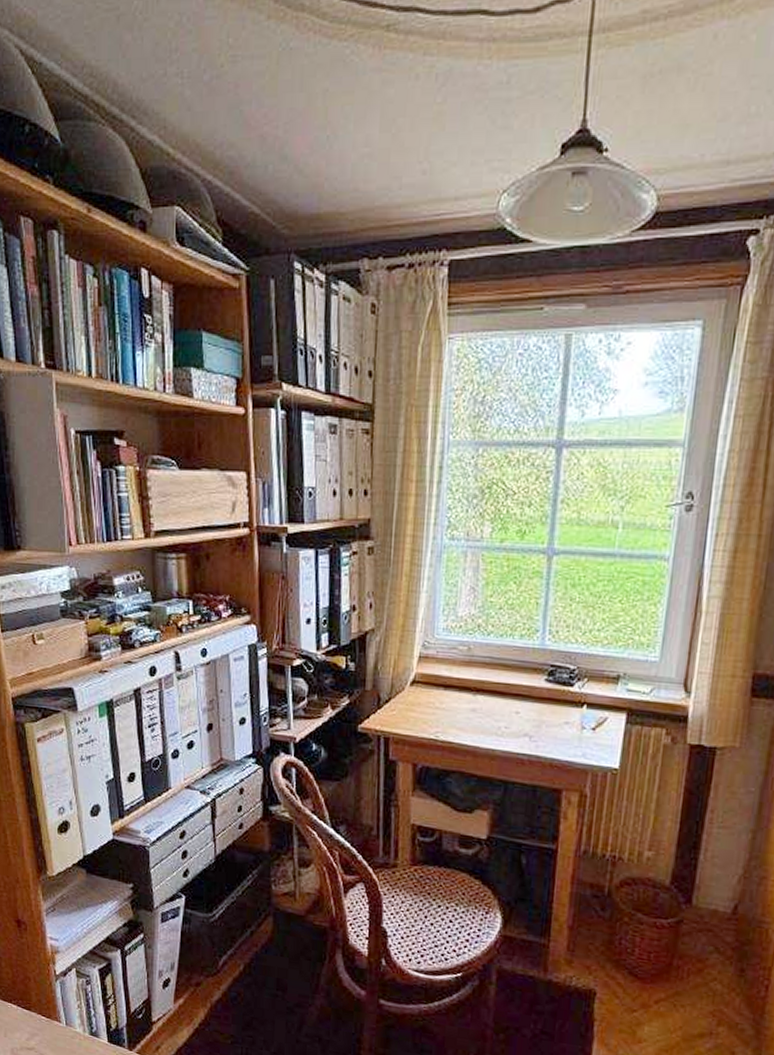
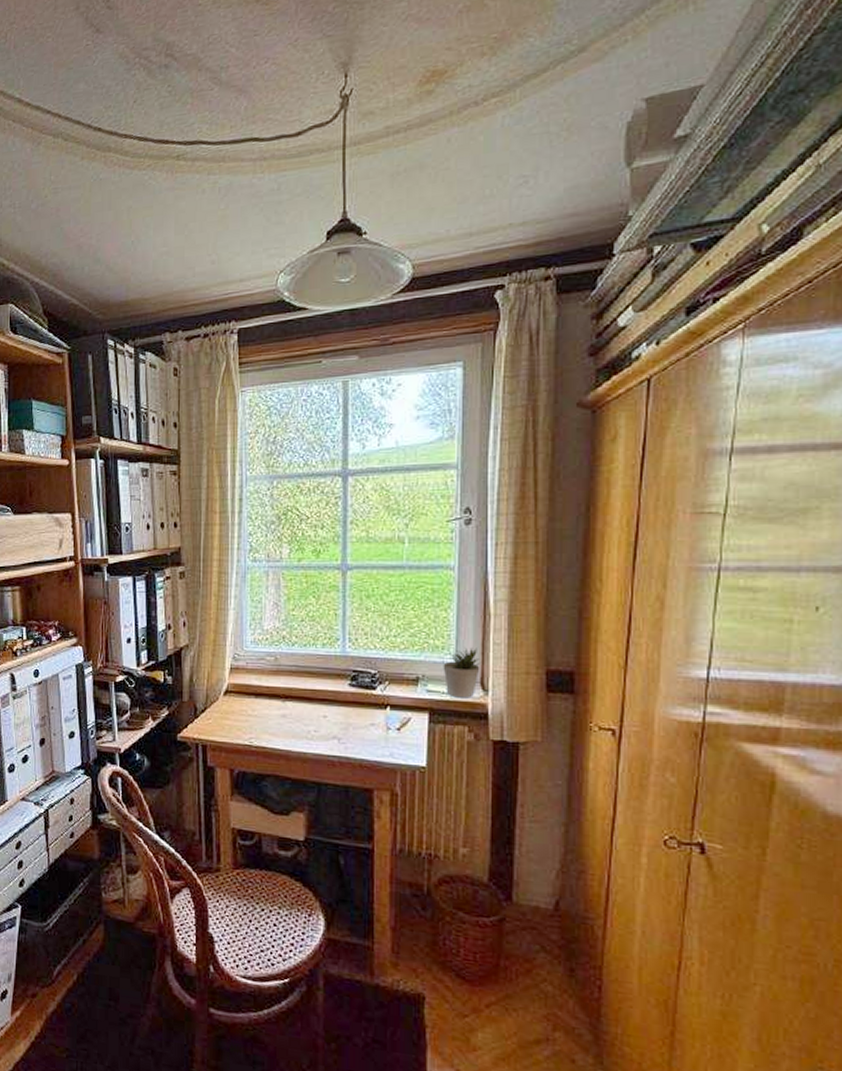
potted plant: none [646,646,686,700] -> present [443,647,480,698]

